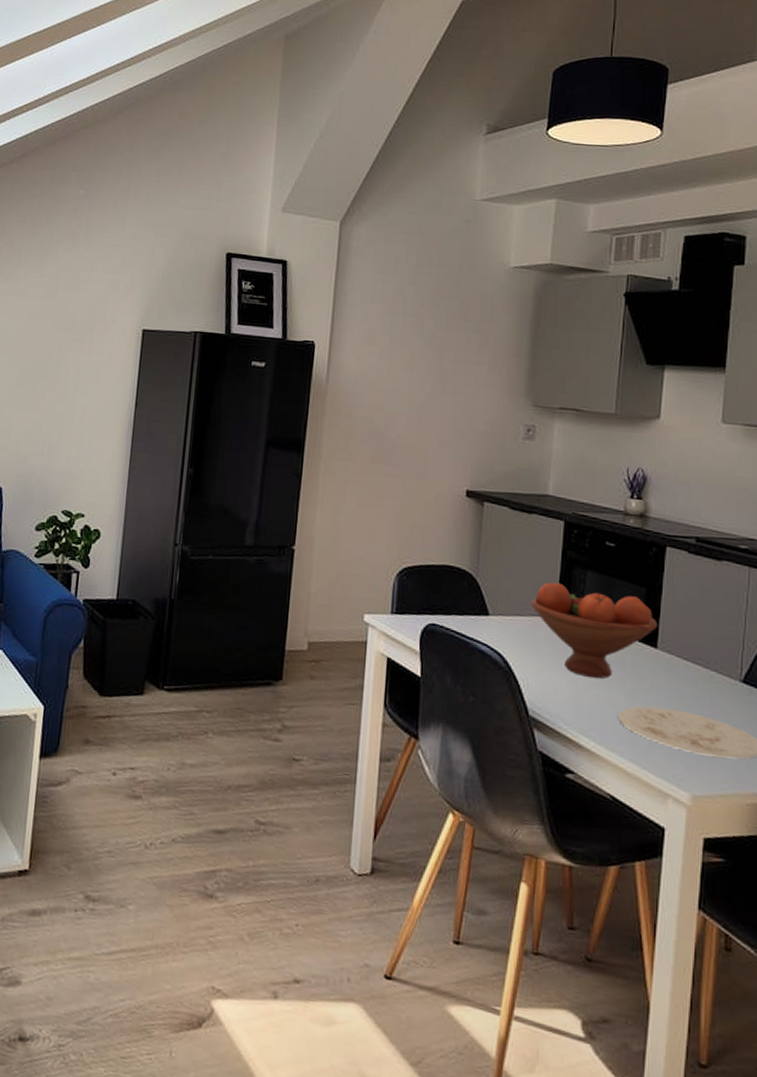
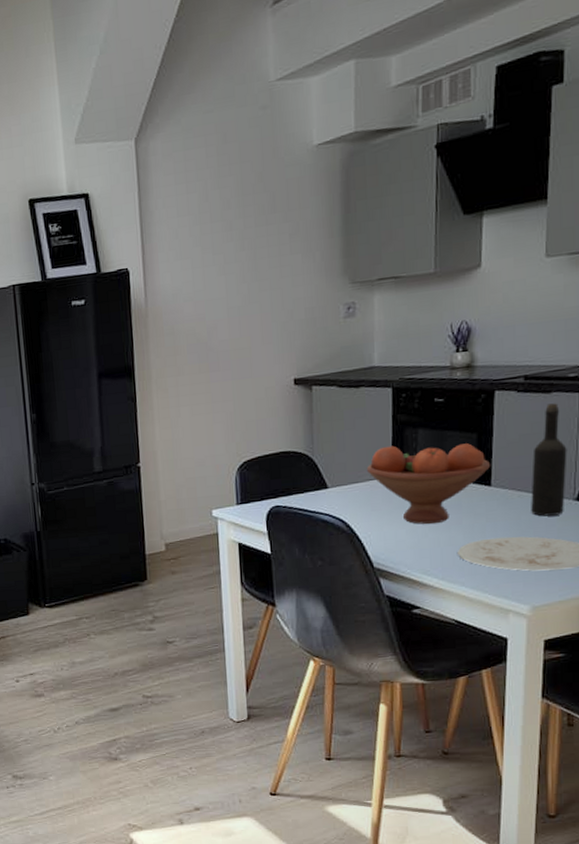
wine bottle: none [696,572,736,695] -> present [531,403,567,517]

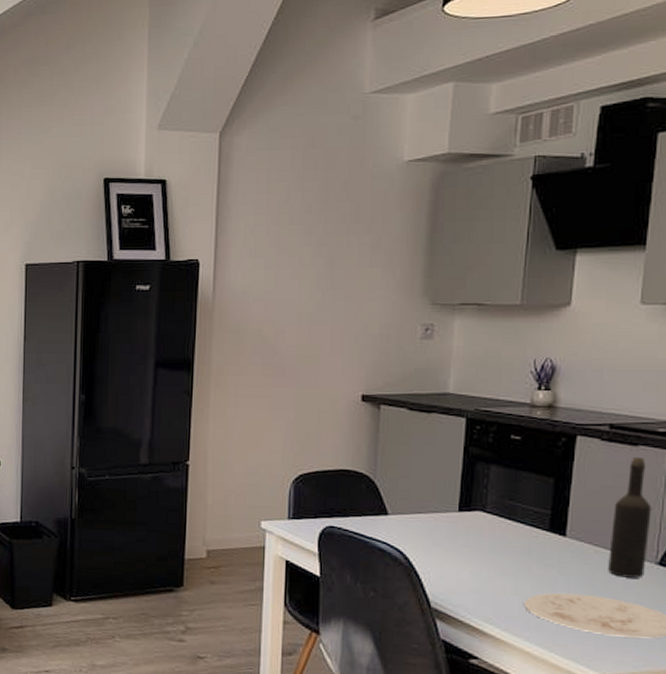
fruit bowl: present [366,443,491,524] -> none [431,479,568,569]

